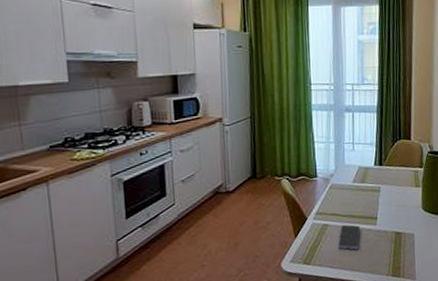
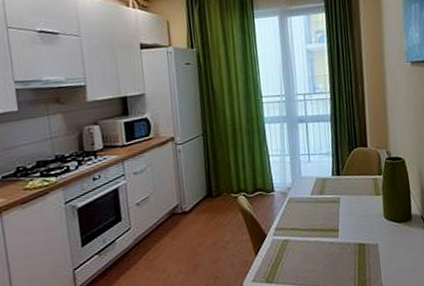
smartphone: present [338,224,361,250] -> none [300,238,323,265]

